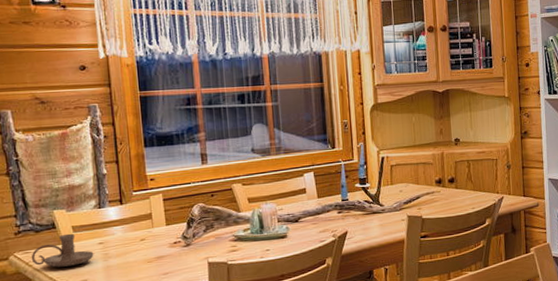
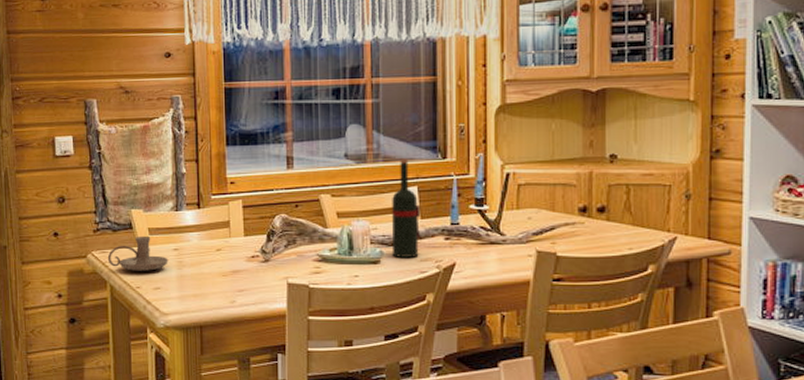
wine bottle: none [293,150,319,231] -> present [391,158,421,257]

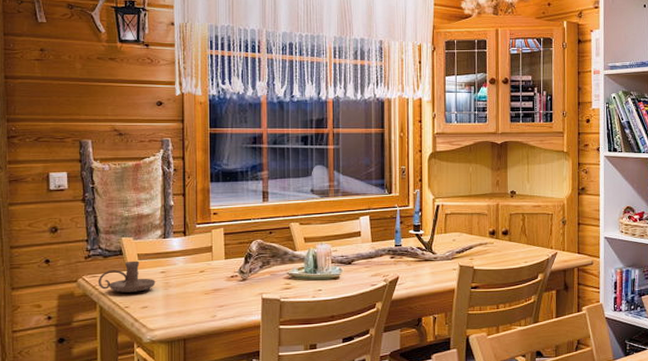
wine bottle: present [391,158,421,257] -> none [348,193,372,274]

